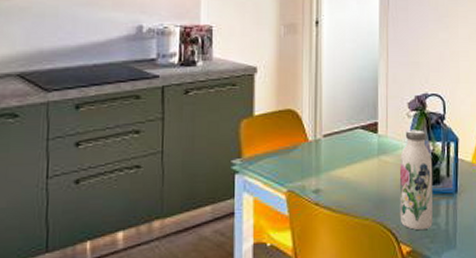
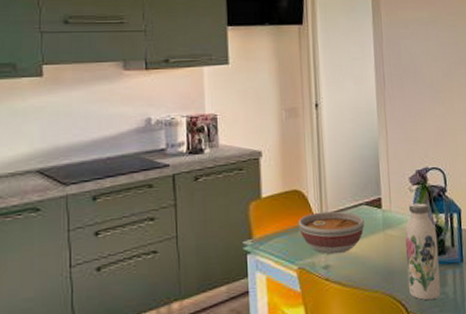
bowl: none [290,133,358,179] -> present [298,211,364,255]

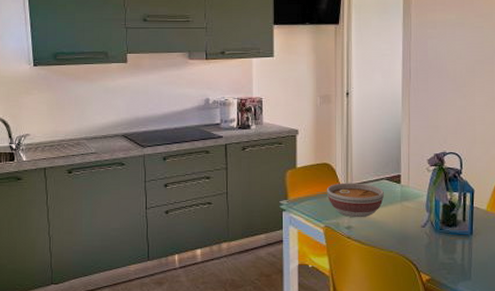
water bottle: present [405,203,441,301] -> none [420,182,450,264]

